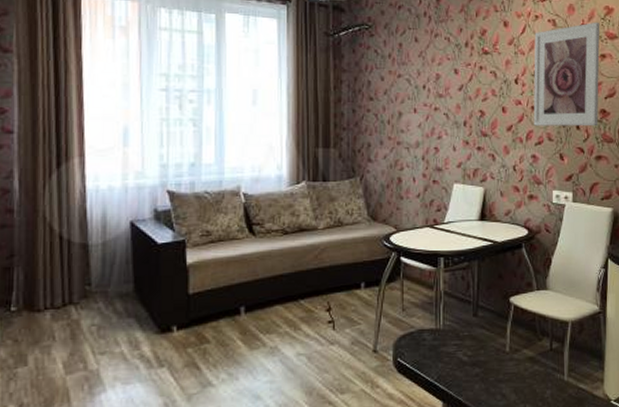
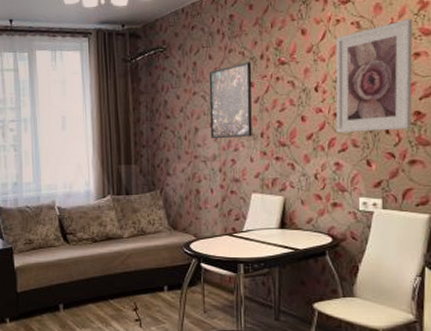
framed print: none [414,48,457,126] -> present [208,62,252,139]

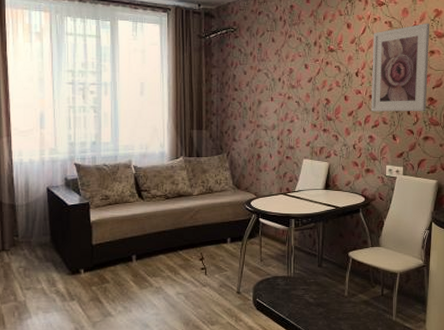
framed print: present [208,62,252,139] -> none [271,47,307,111]

